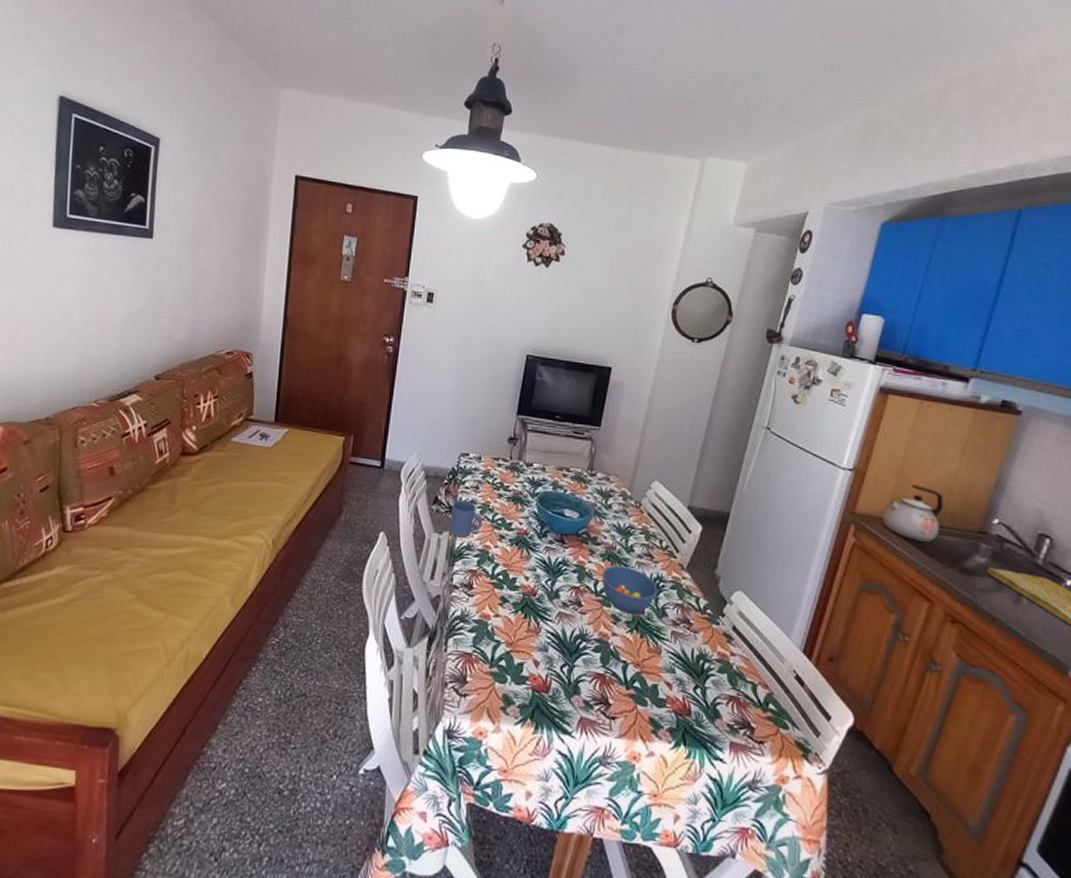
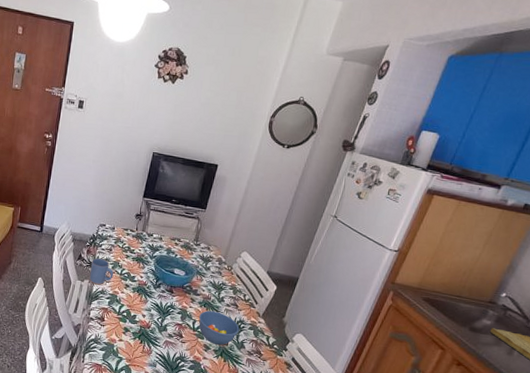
kettle: present [881,484,944,543] -> none [414,264,465,308]

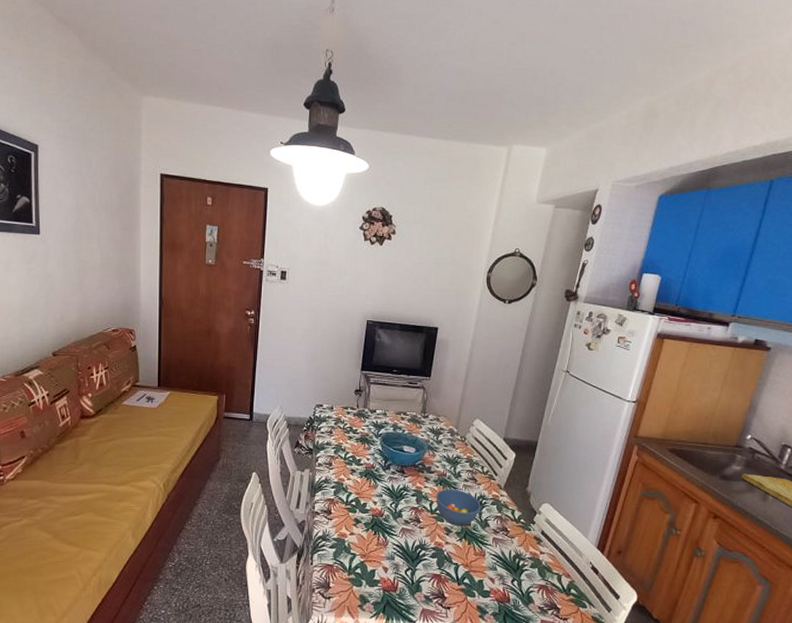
mug: present [89,258,114,285] -> none [310,444,337,473]

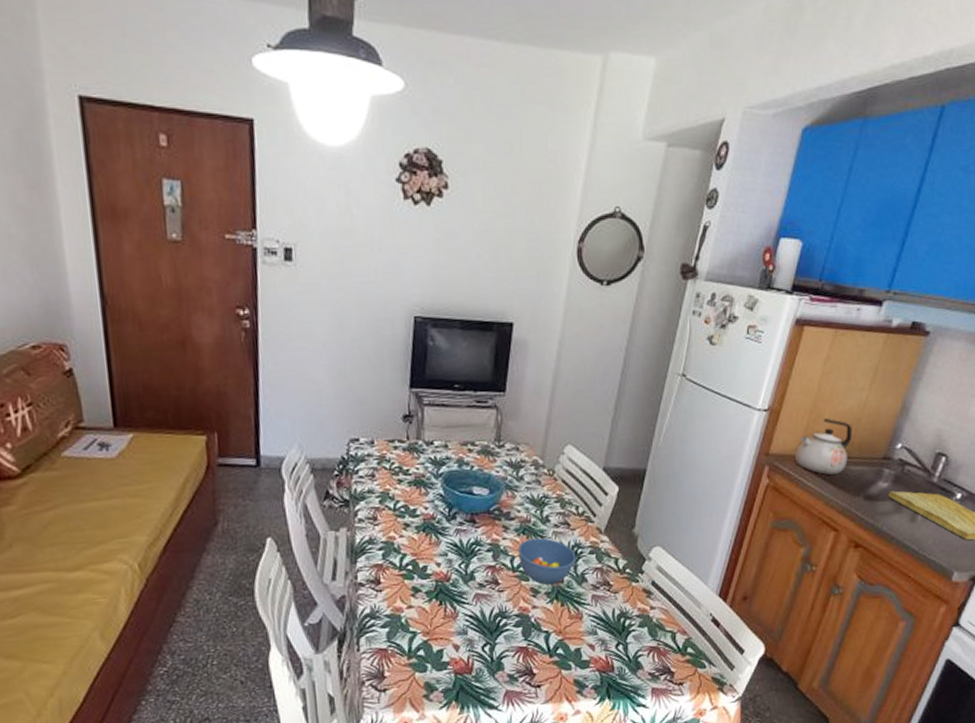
kettle: none [659,410,708,457] -> present [794,417,852,476]

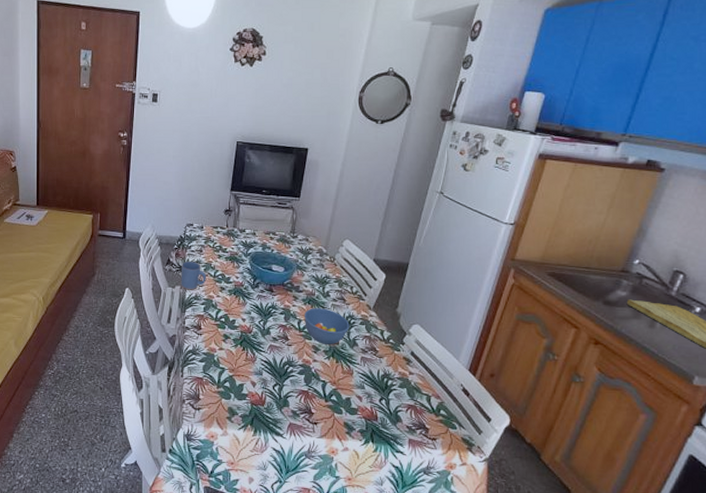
mug: none [346,491,384,532] -> present [181,262,207,290]
kettle: present [794,417,852,476] -> none [537,234,592,282]

